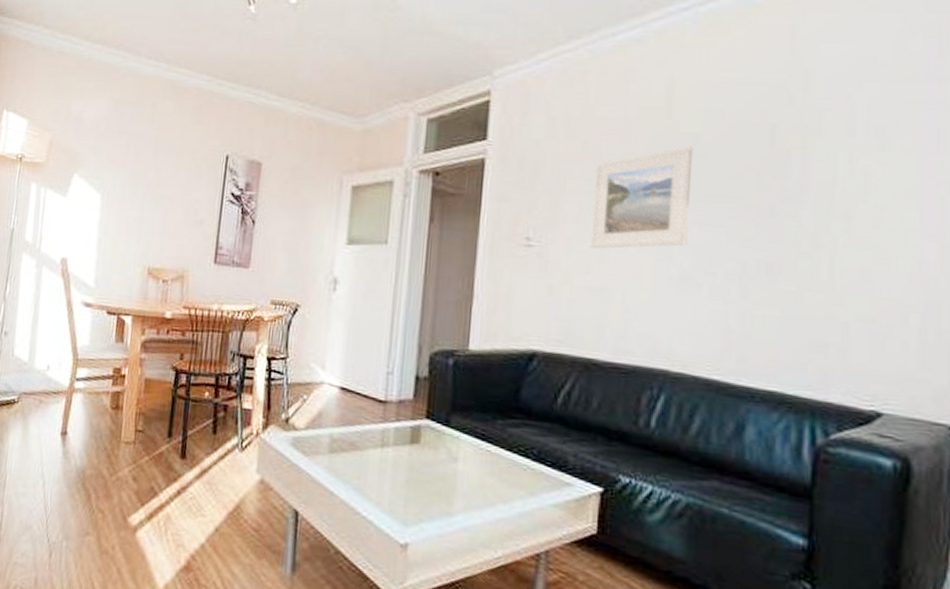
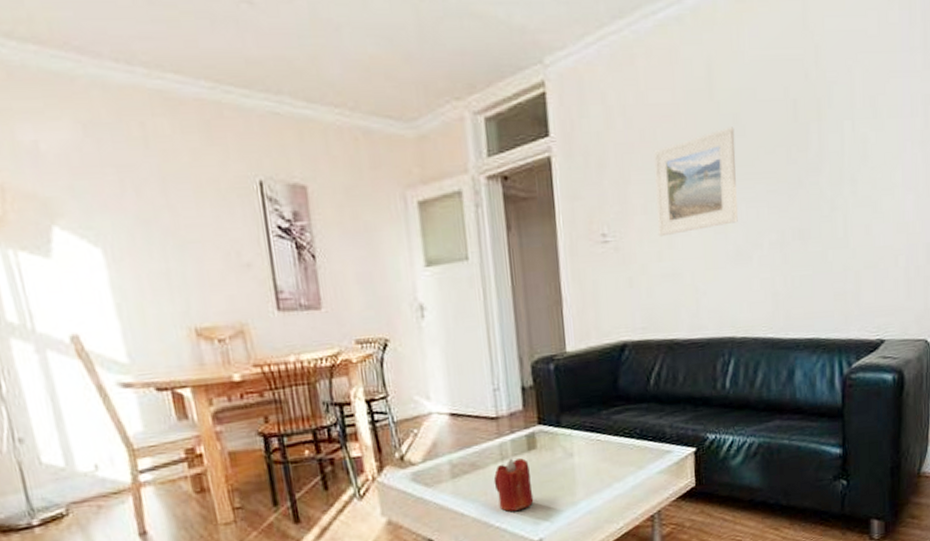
candle: none [369,447,409,506] -> present [493,458,534,512]

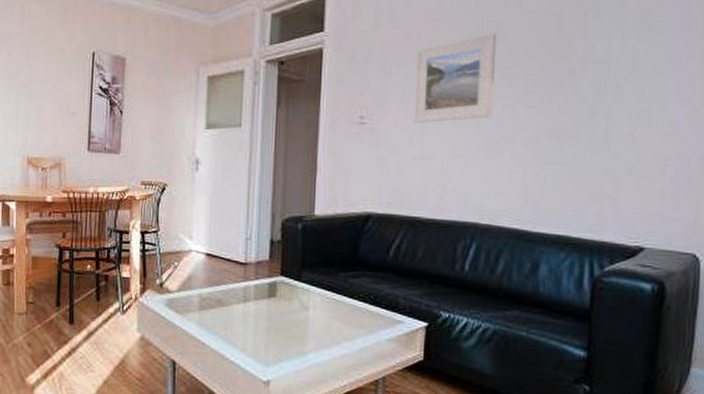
candle: present [493,458,534,512] -> none [234,301,268,350]

